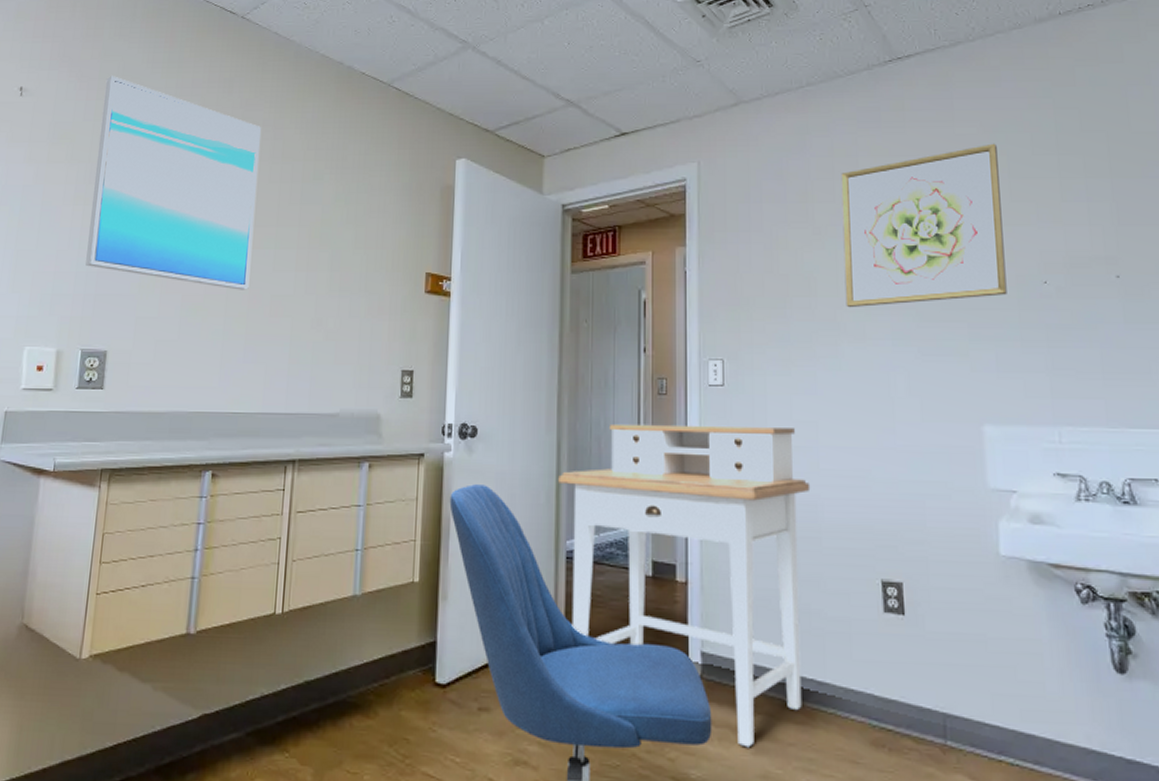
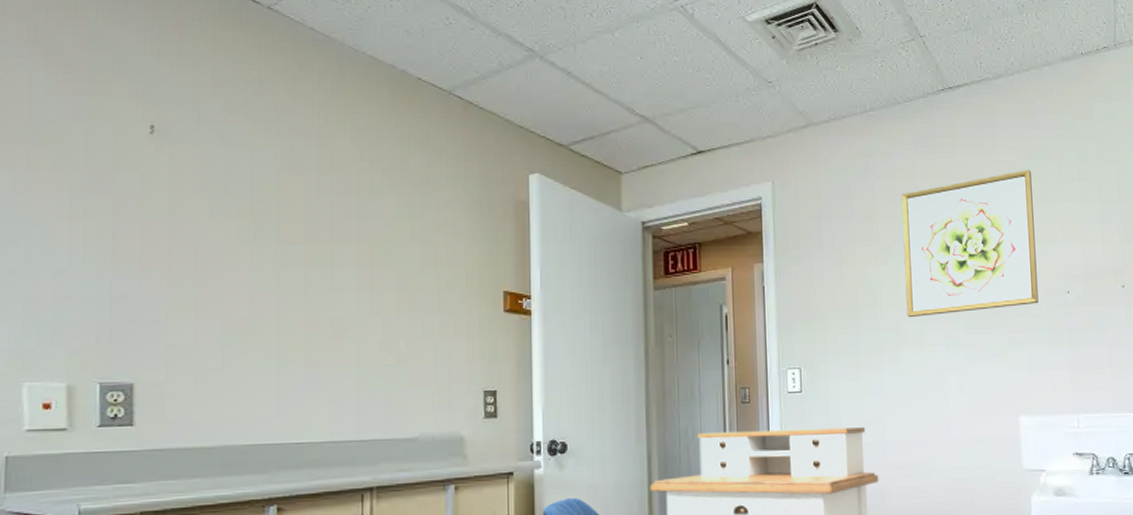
wall art: present [85,76,262,290] -> none [94,68,304,313]

